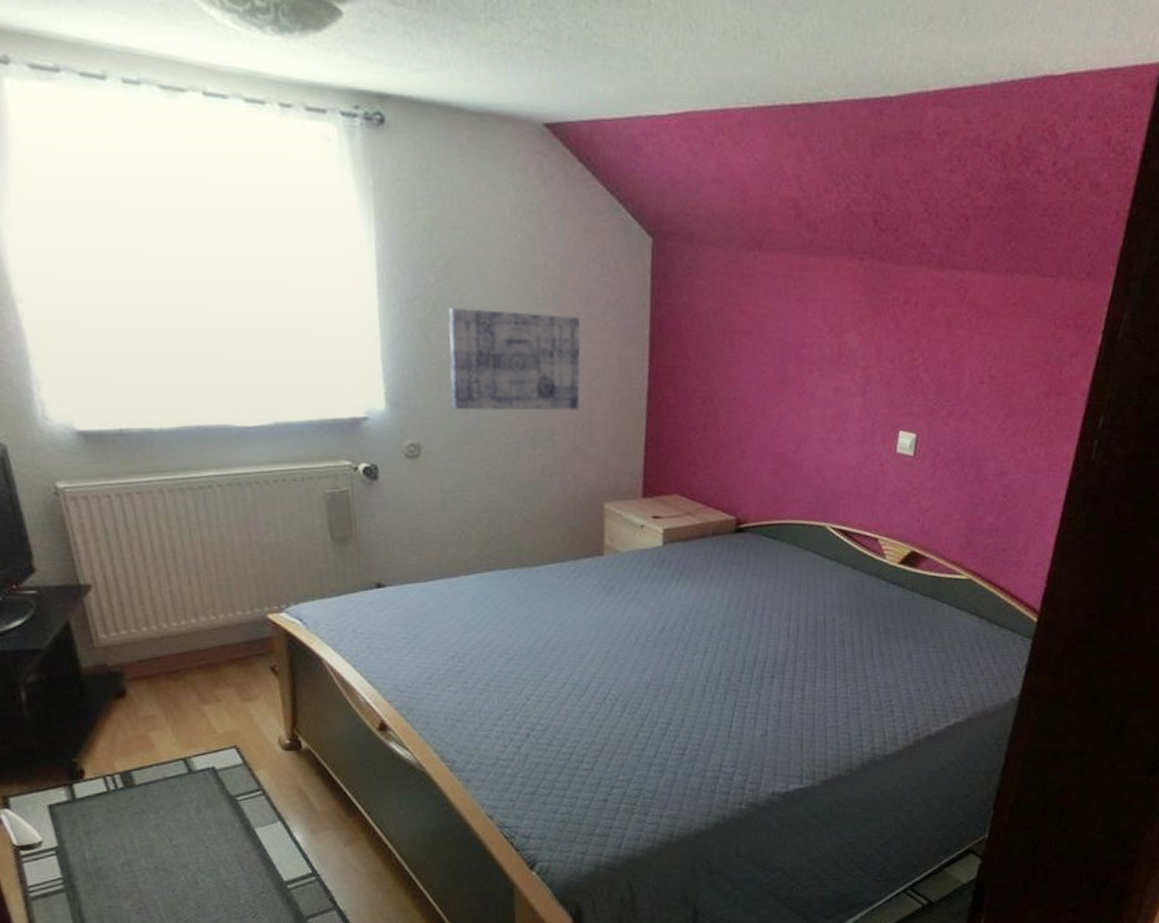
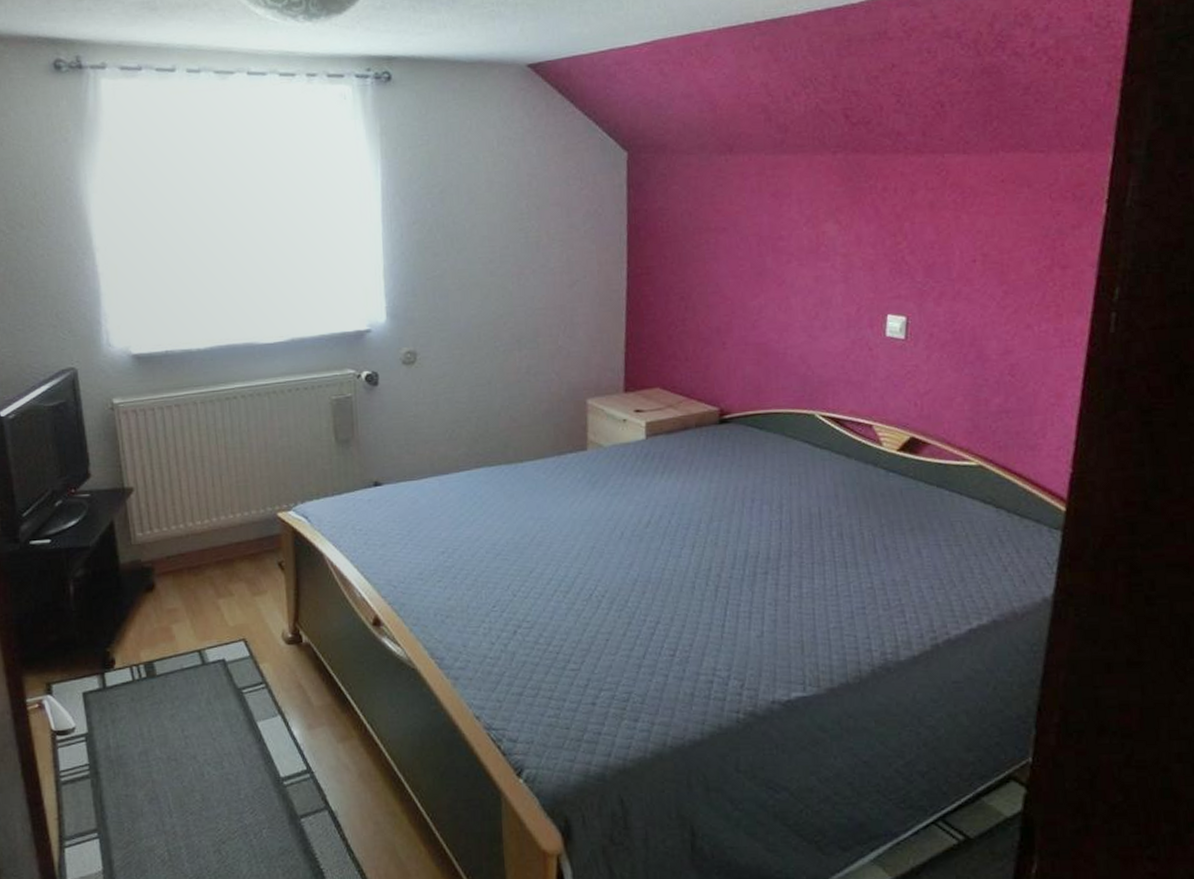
wall art: present [448,307,581,411] -> none [442,227,563,319]

